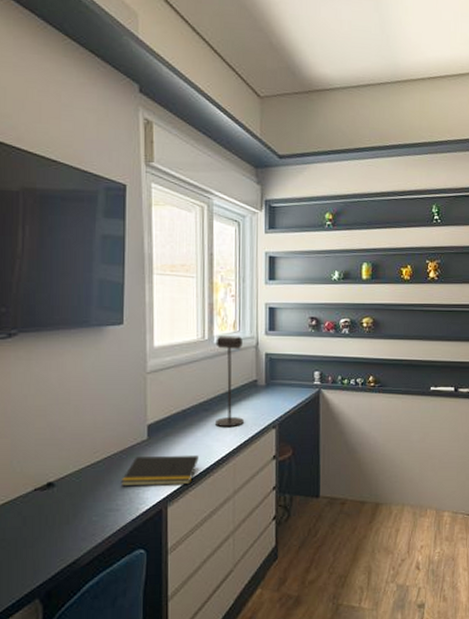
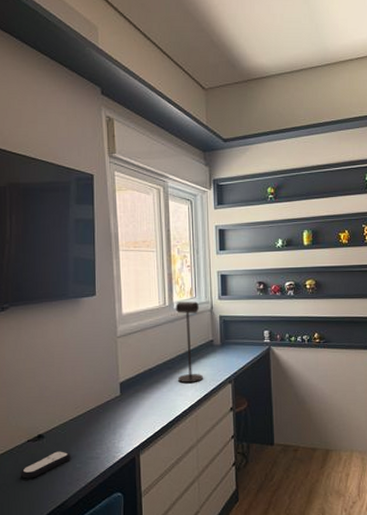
remote control: none [24,502,87,533] -> present [20,451,72,479]
notepad: present [120,454,199,487] -> none [99,408,165,438]

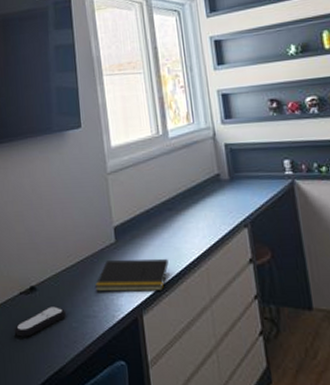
notepad: none [99,408,165,438] -> present [94,258,169,292]
desk lamp: present [175,301,203,384] -> none [170,128,211,228]

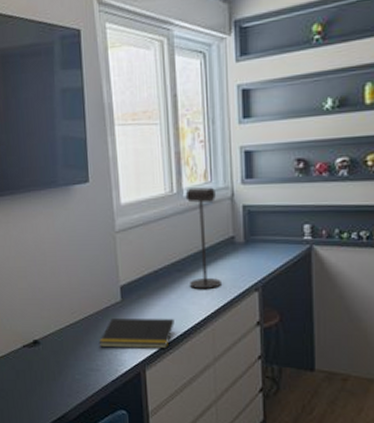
remote control: present [14,306,67,337] -> none [17,359,70,386]
desk lamp: none [170,128,211,228] -> present [185,187,221,290]

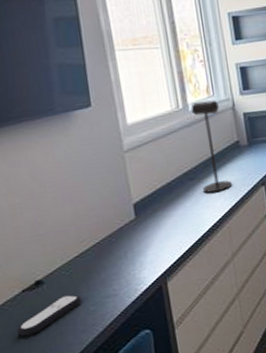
remote control: none [17,359,70,386] -> present [16,294,82,337]
notepad: present [98,318,174,349] -> none [114,225,192,271]

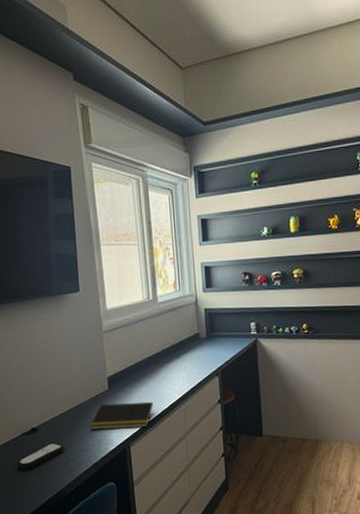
notepad: none [114,225,192,271] -> present [89,401,153,430]
desk lamp: present [190,100,232,193] -> none [159,294,190,377]

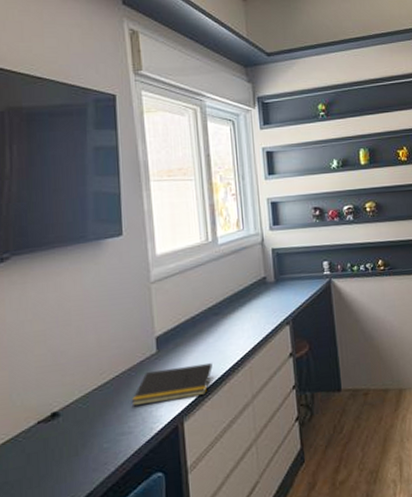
remote control: present [17,443,65,470] -> none [28,429,97,472]

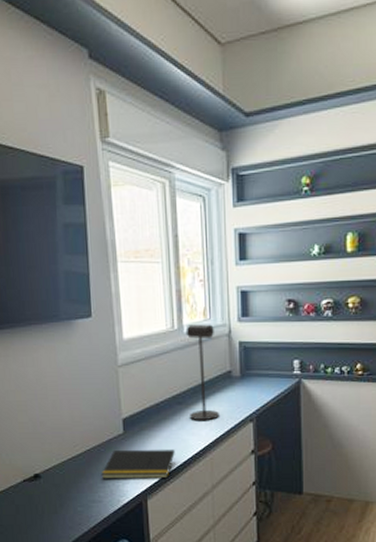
desk lamp: none [220,234,256,330] -> present [185,324,219,421]

